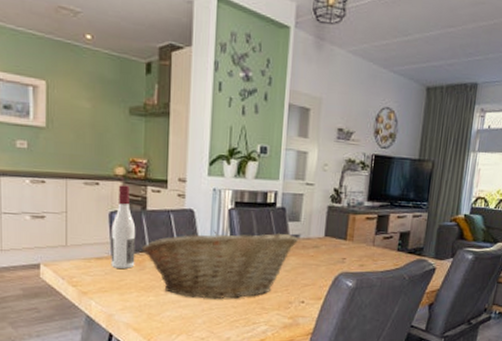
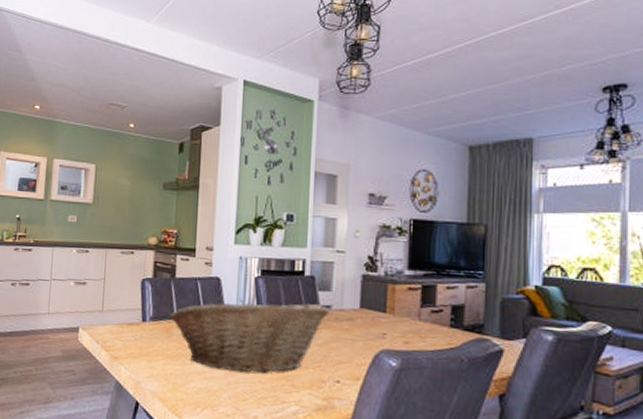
wine bottle: present [111,185,136,269] -> none [140,254,165,335]

